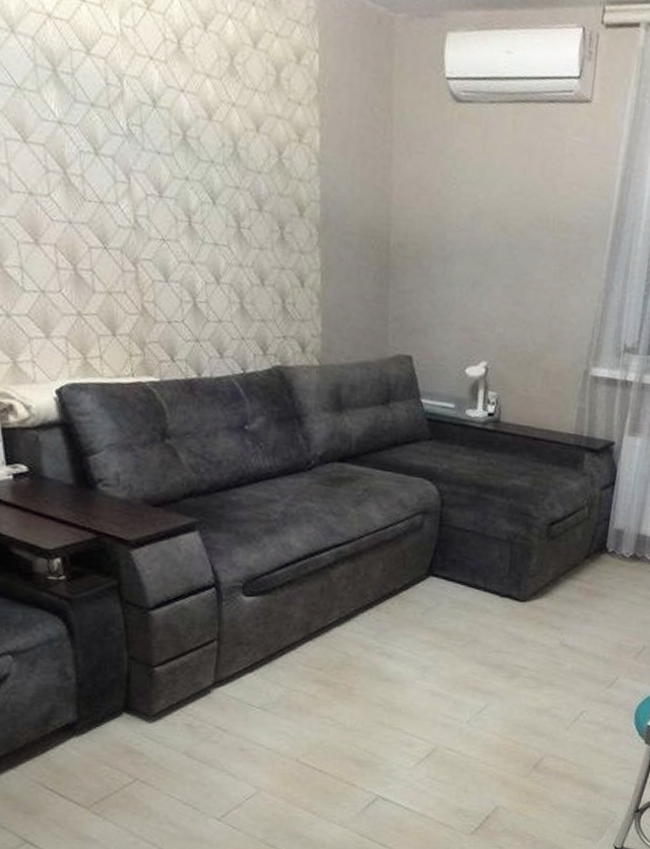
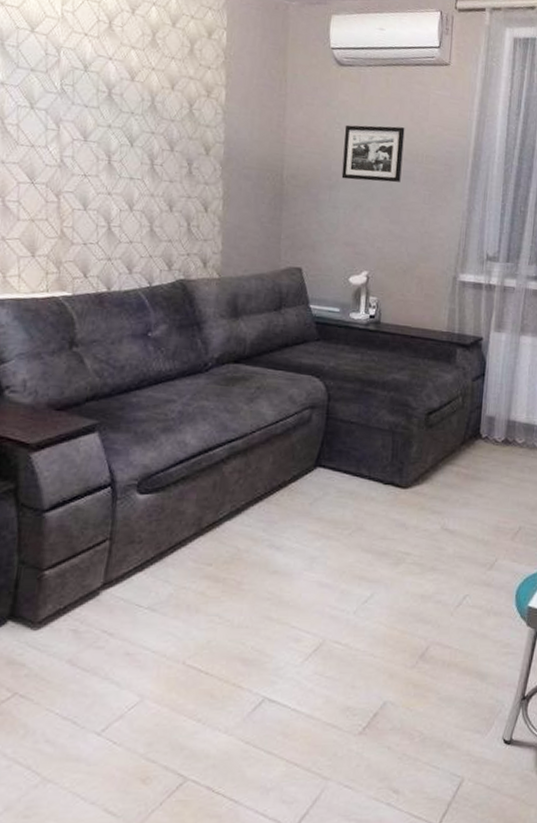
picture frame: none [457,180,534,255] -> present [341,124,405,183]

